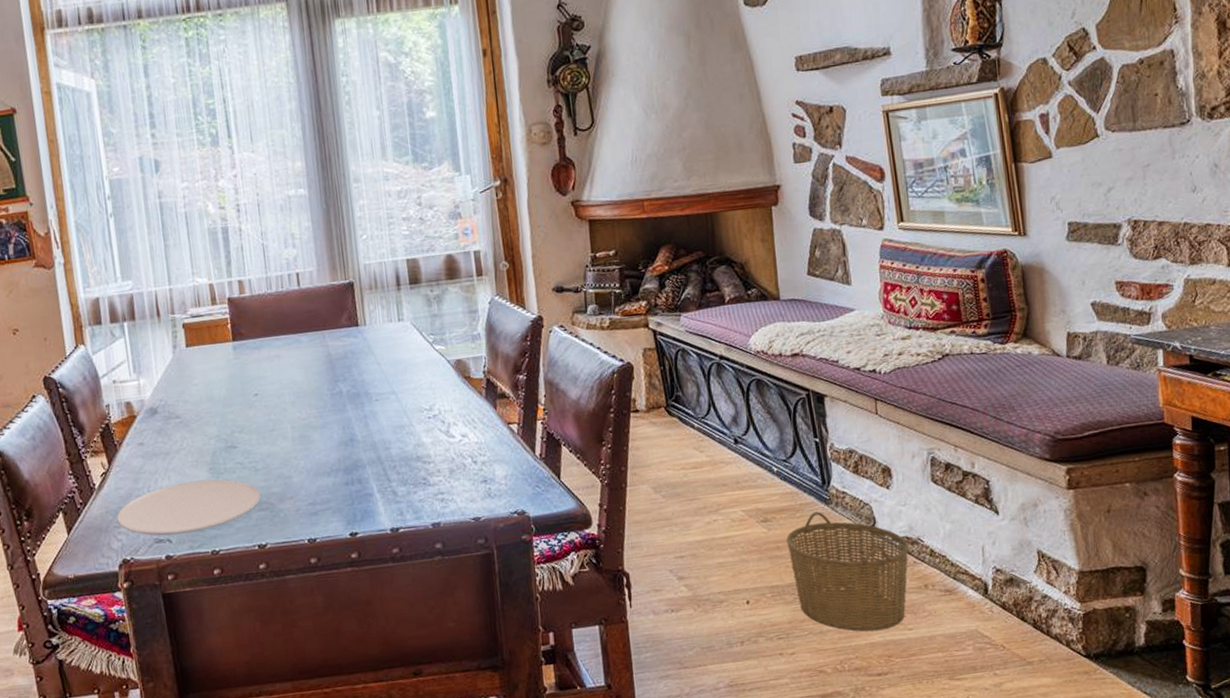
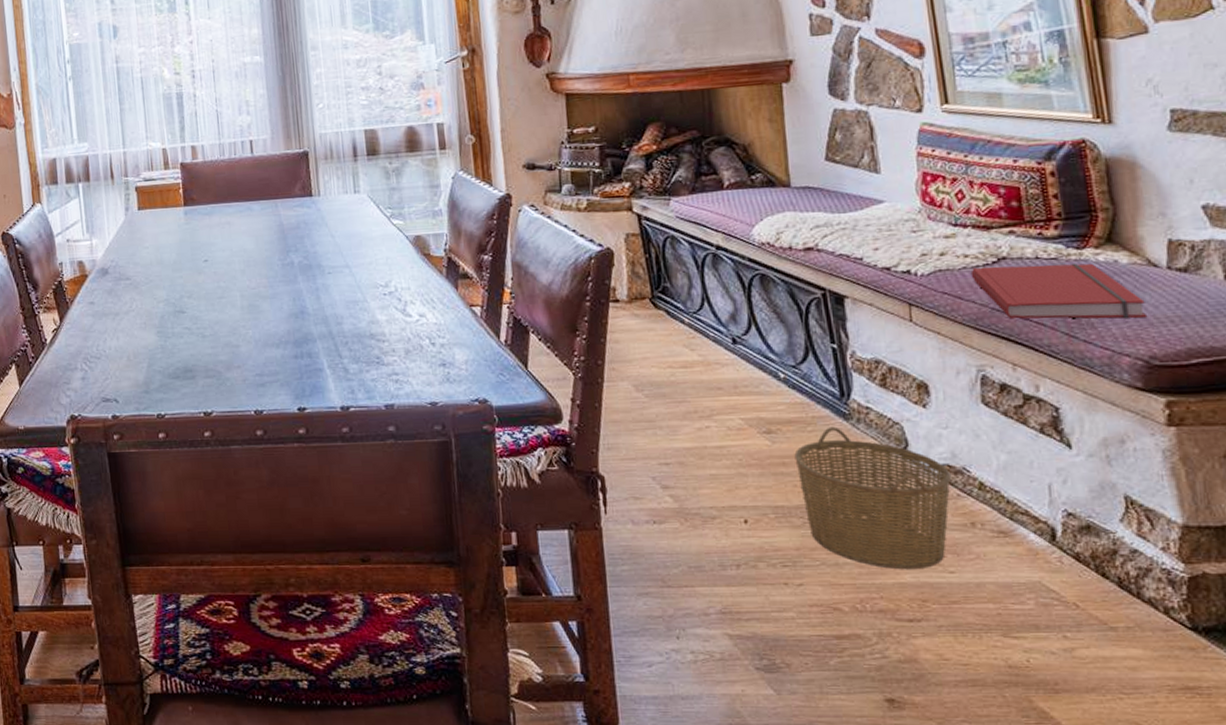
plate: present [117,479,261,537] -> none [66,342,207,396]
book: none [922,356,1053,408] -> present [970,263,1148,320]

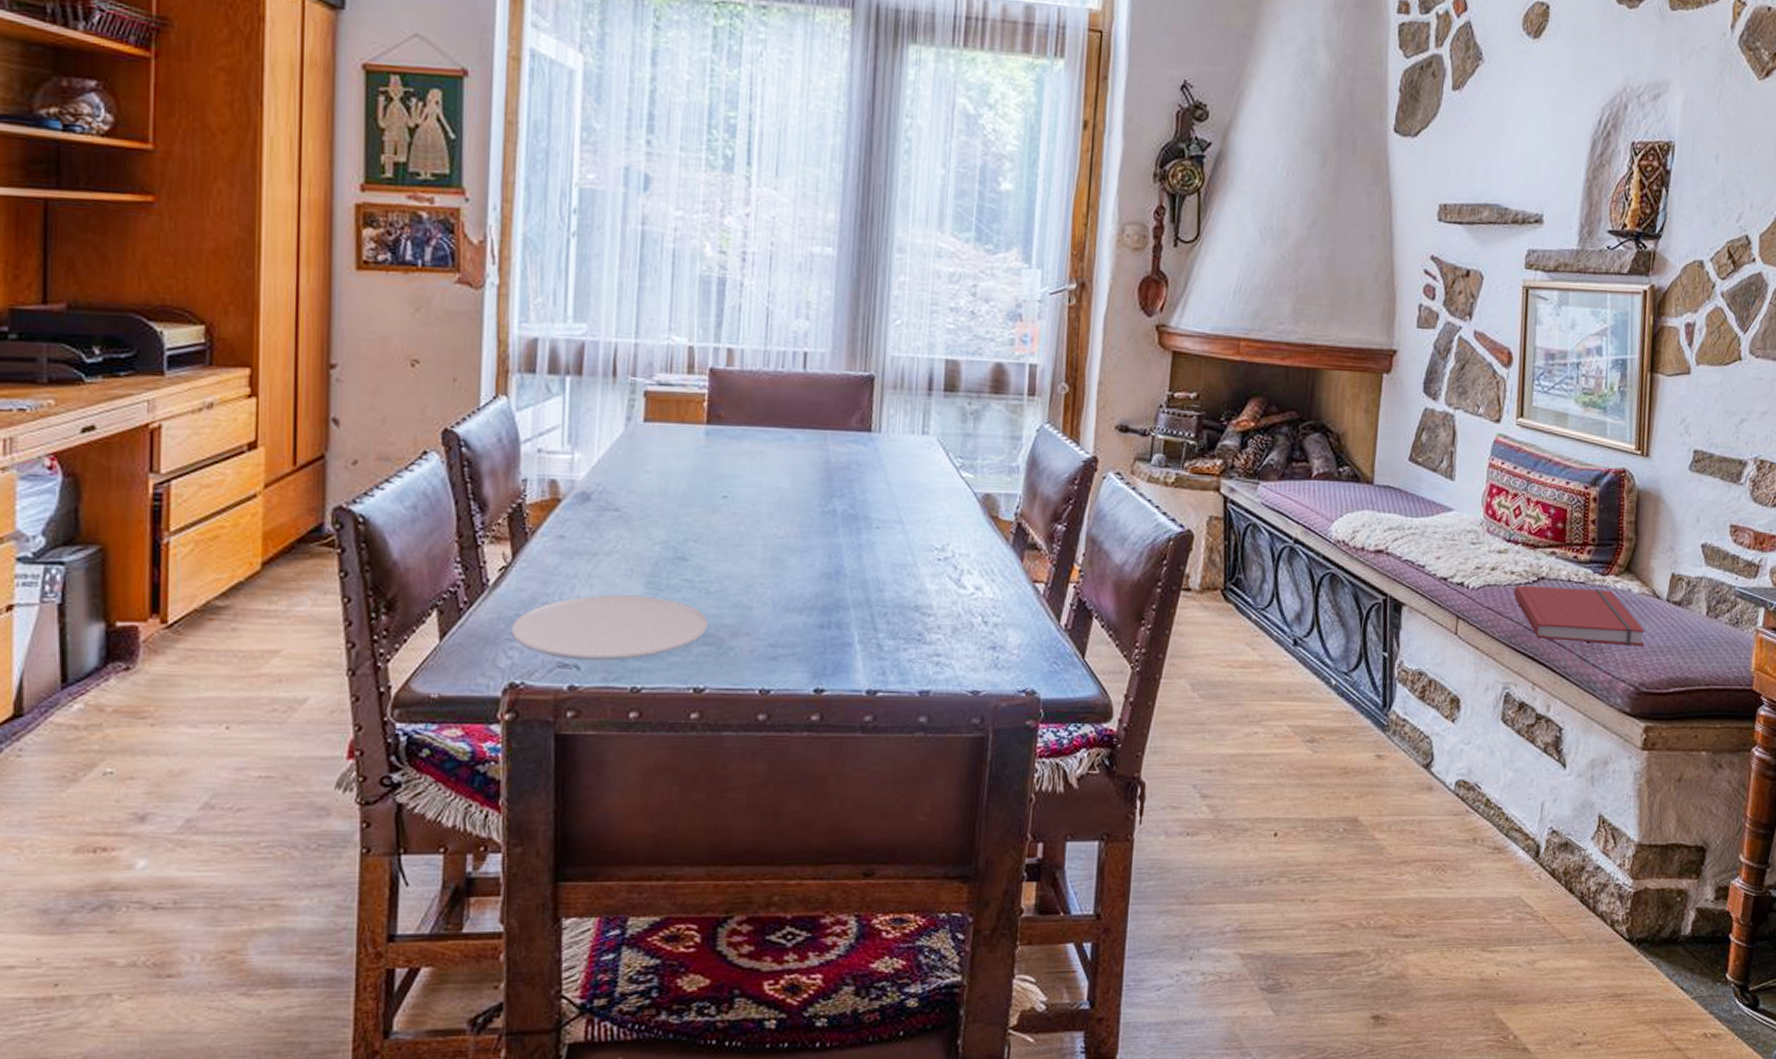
plate: none [66,342,207,396] -> present [511,595,708,661]
basket: present [794,426,952,569] -> none [1331,738,1465,884]

